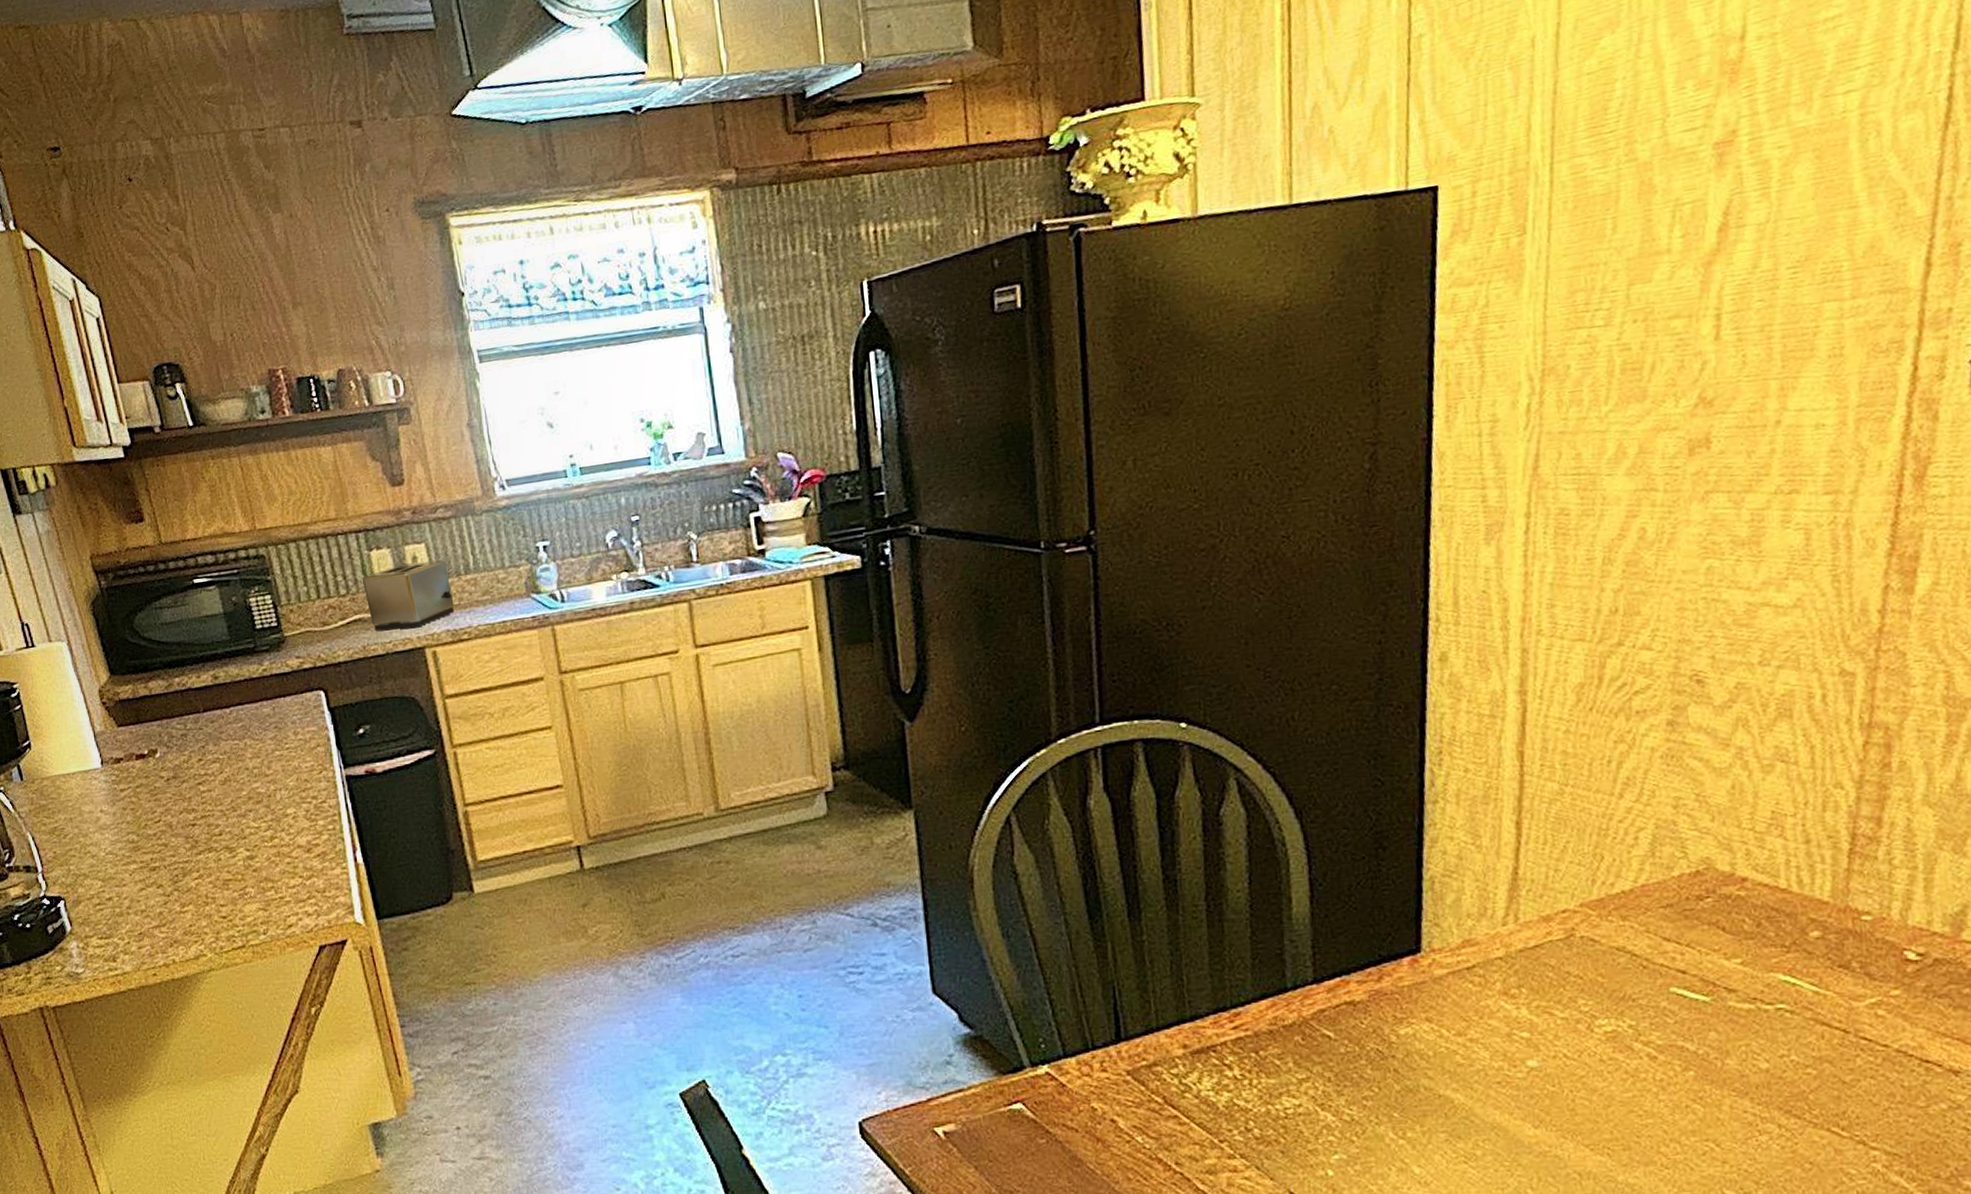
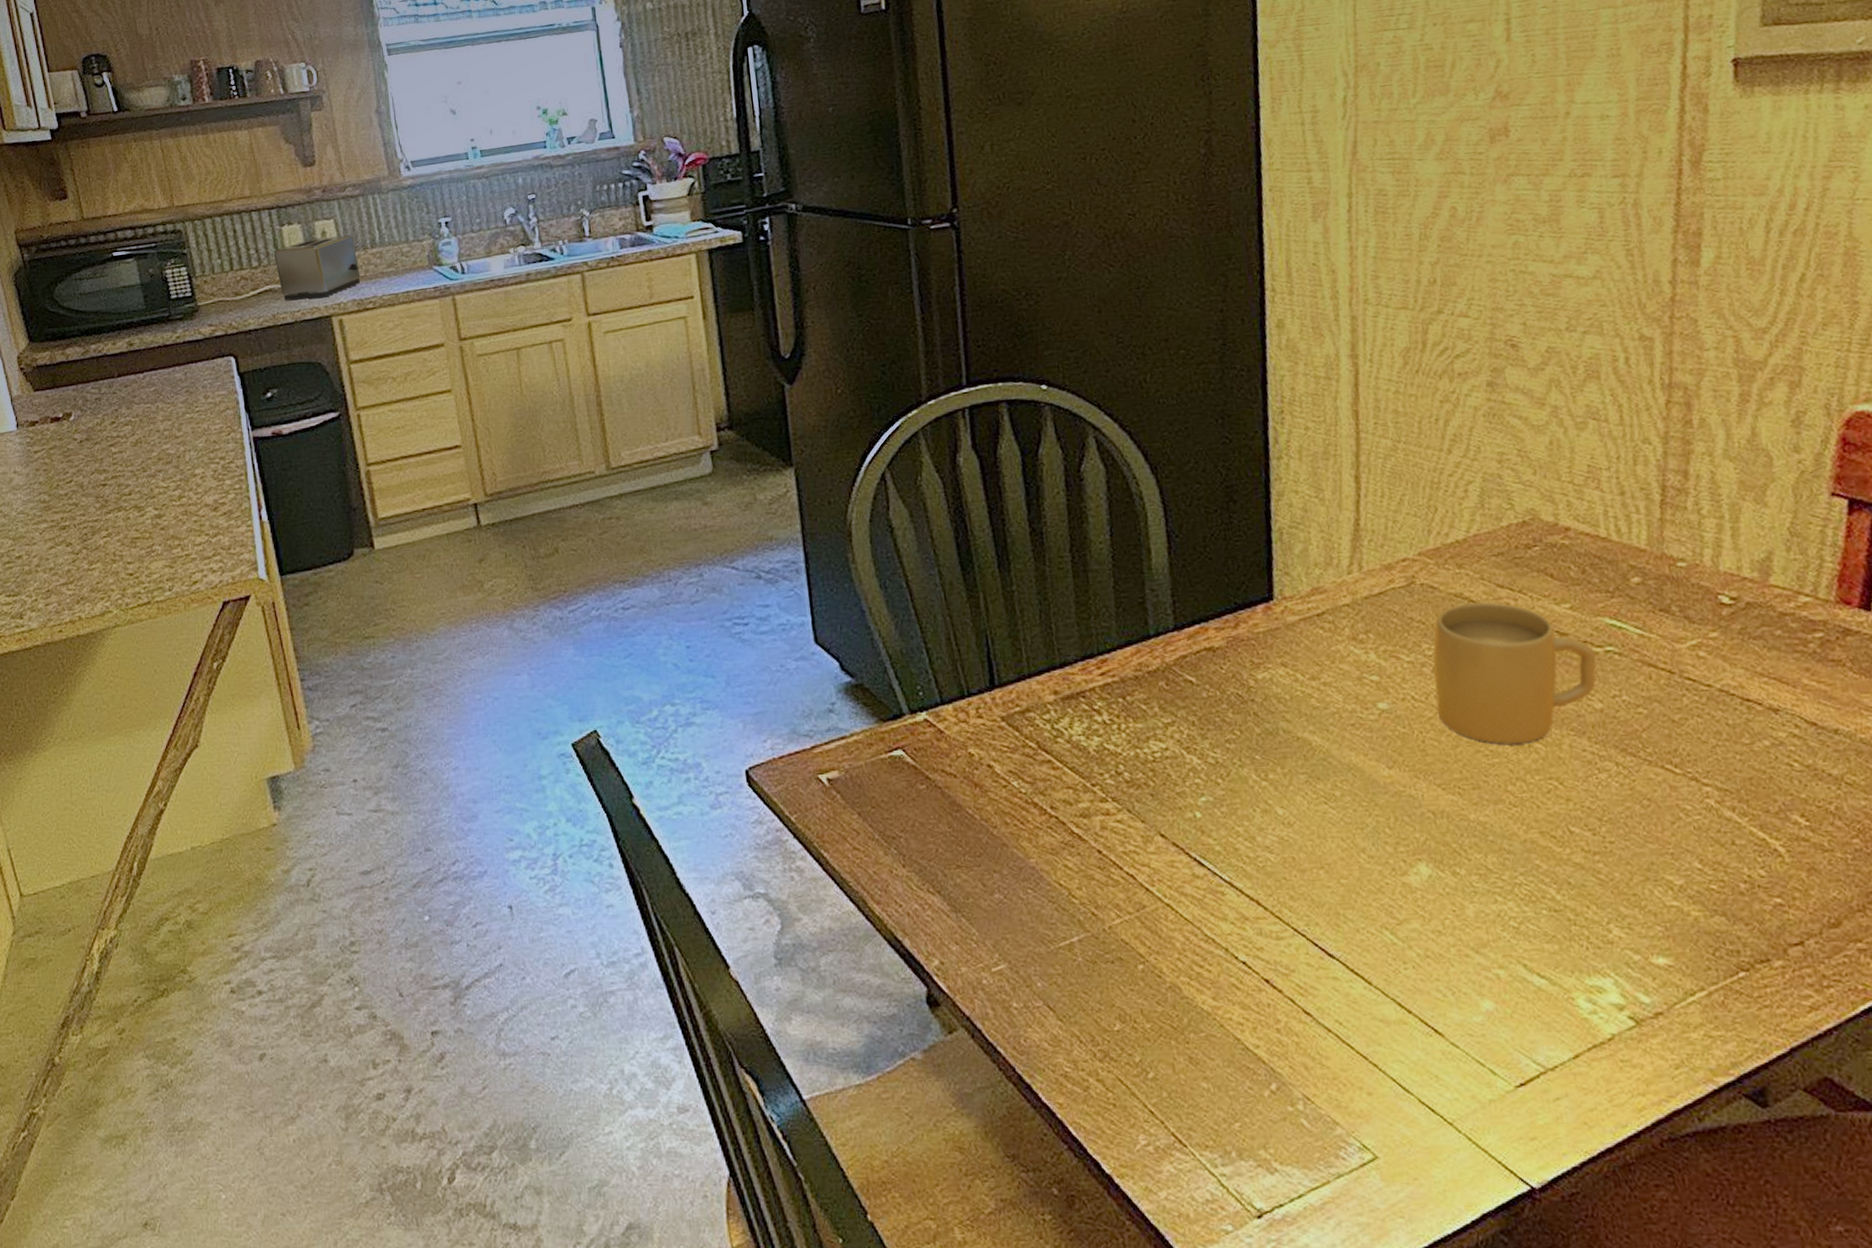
mug: none [1588,956,1766,1105] -> present [1432,602,1597,744]

